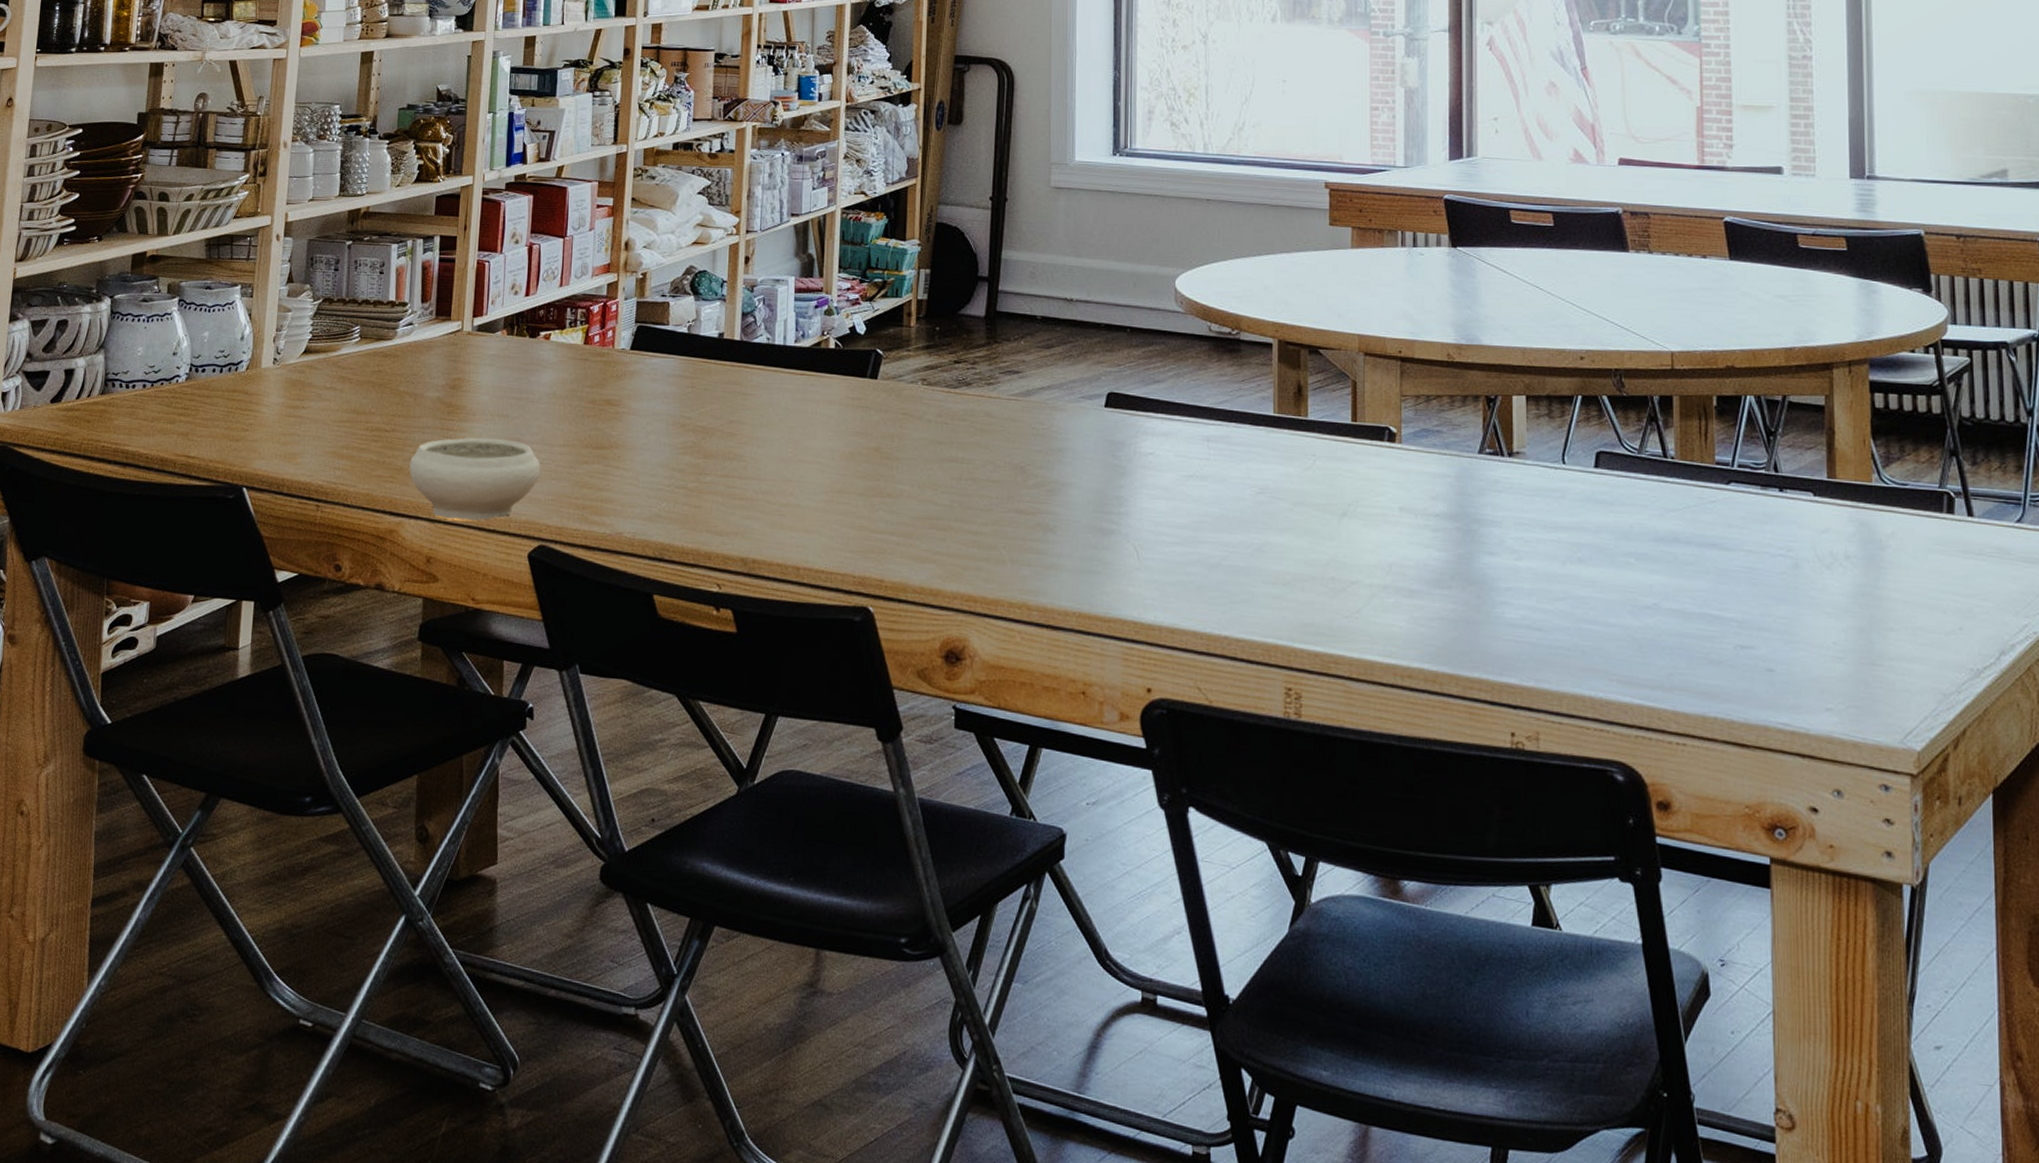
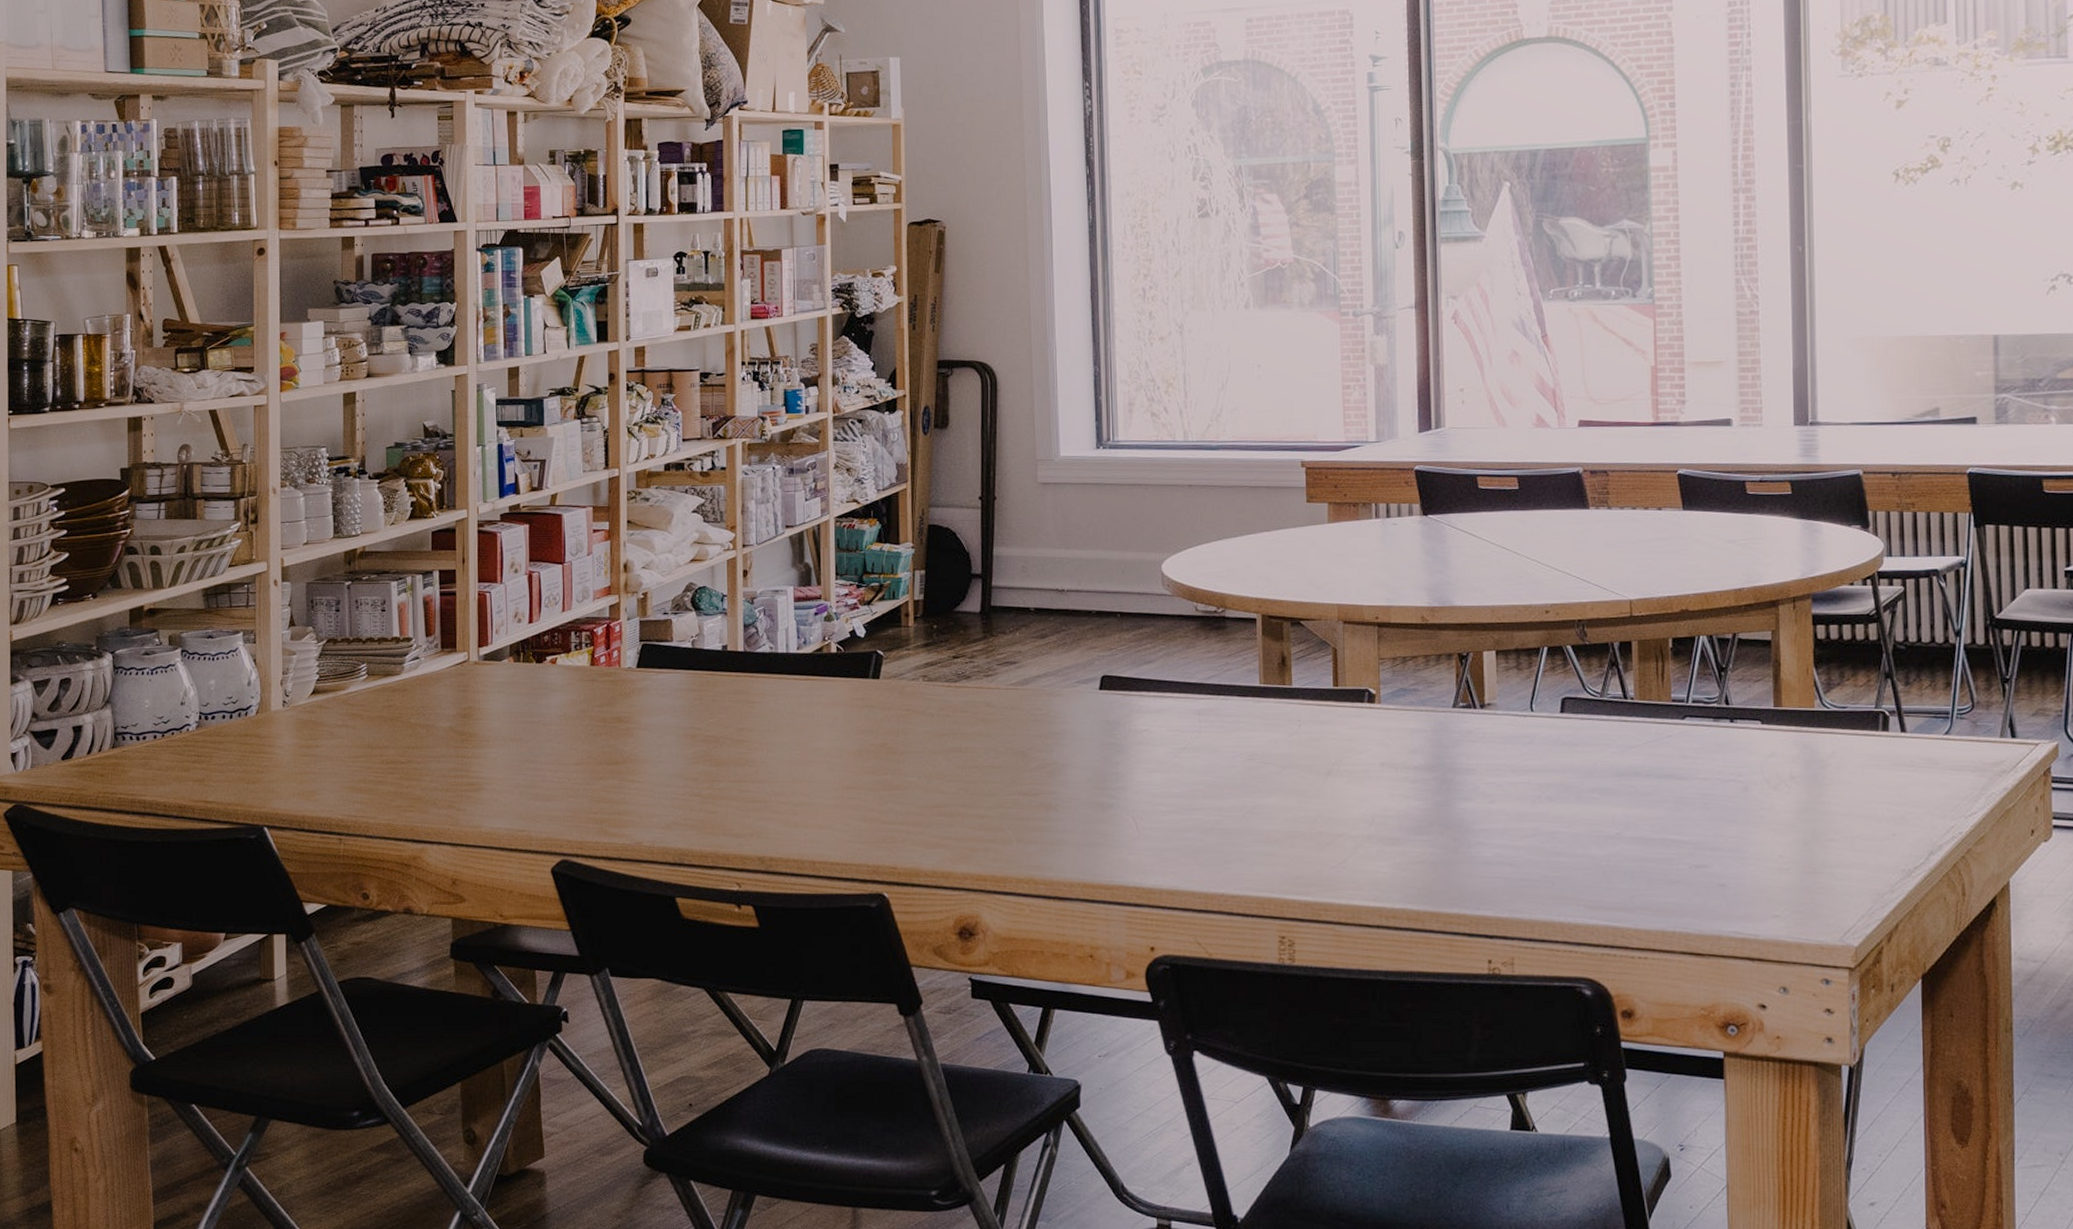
ceramic bowl: present [409,437,540,521] -> none [427,762,557,842]

